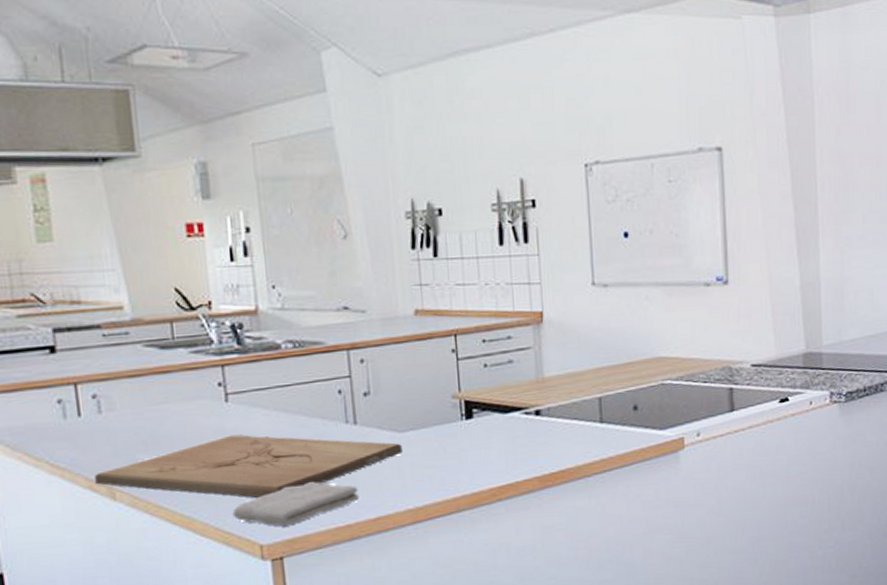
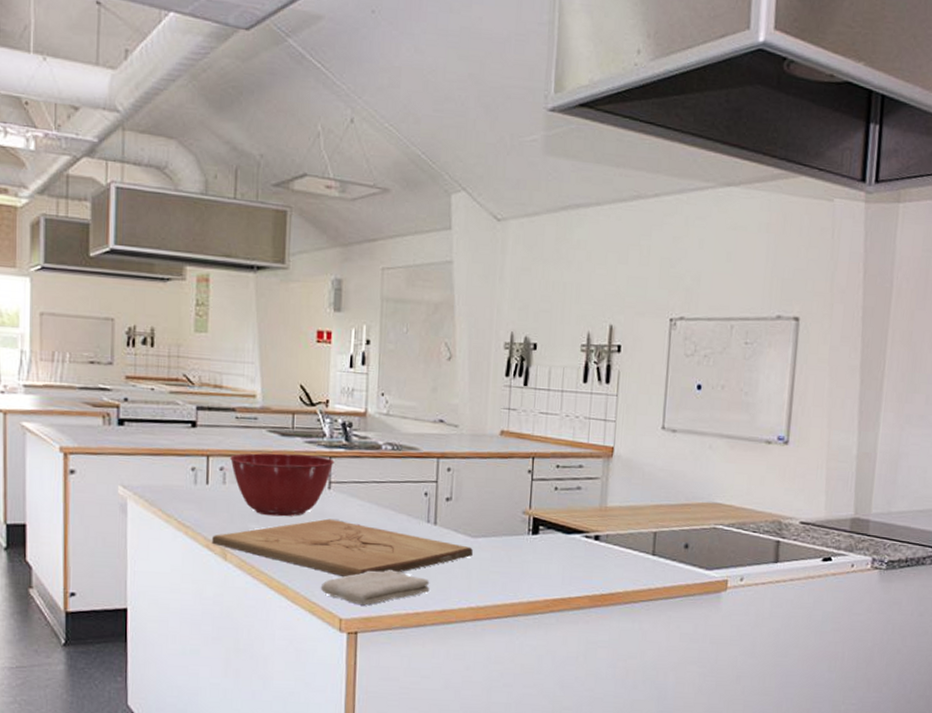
mixing bowl: none [103,366,228,443] -> present [230,453,334,517]

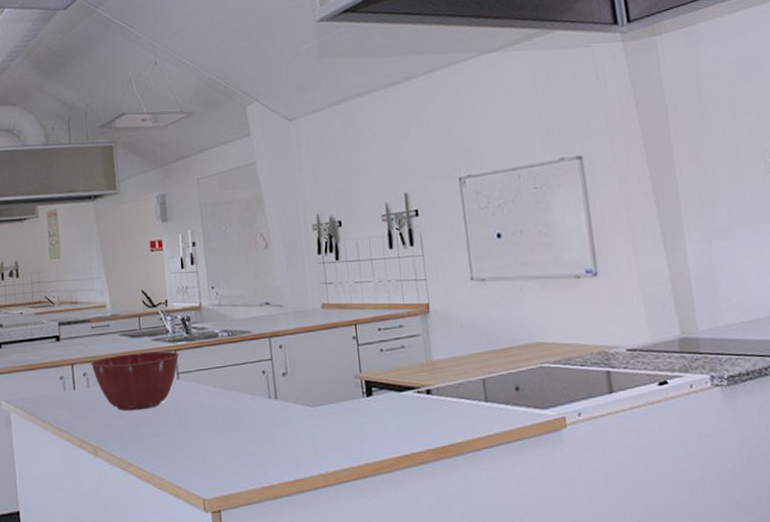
cutting board: present [212,518,473,577] -> none [84,406,315,459]
washcloth: present [320,570,430,606] -> none [182,447,280,484]

